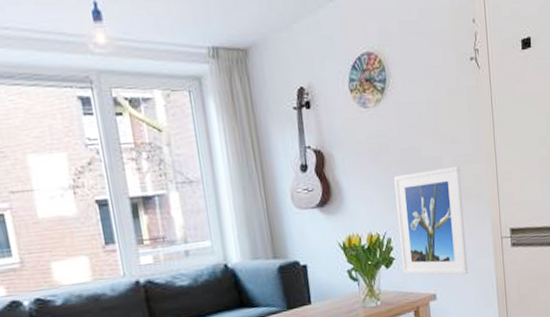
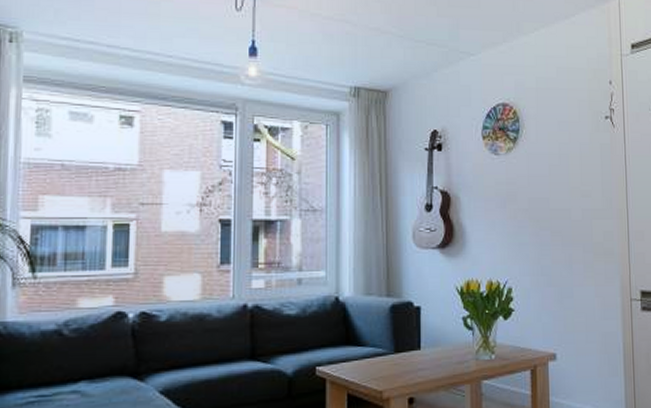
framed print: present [393,165,469,275] -> none [519,220,593,335]

